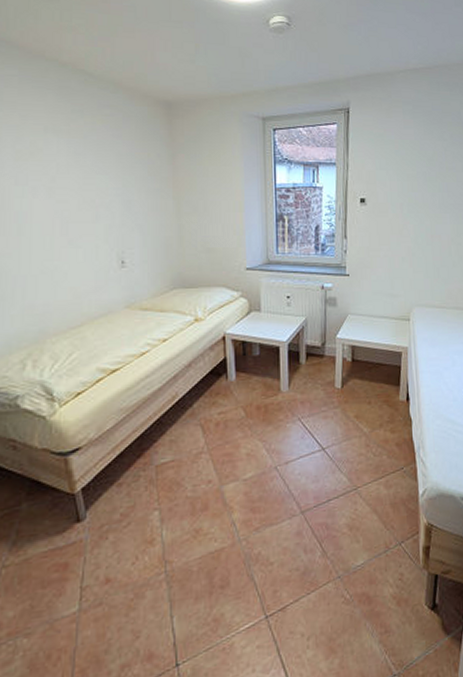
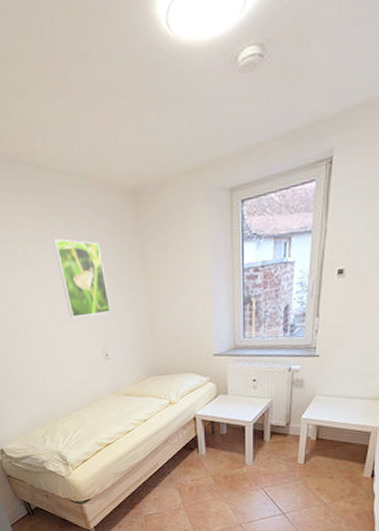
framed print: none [70,136,133,219] -> present [53,239,111,319]

